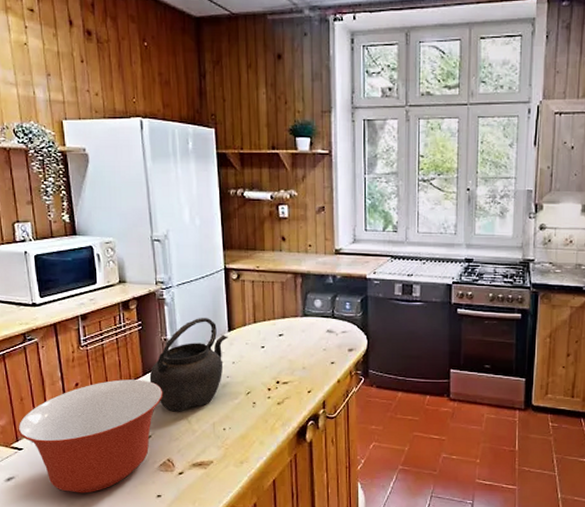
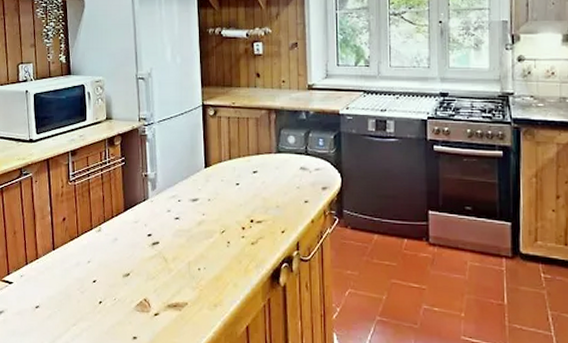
mixing bowl: present [18,379,163,493] -> none [10,215,142,332]
kettle: present [149,317,228,412] -> none [130,153,204,250]

